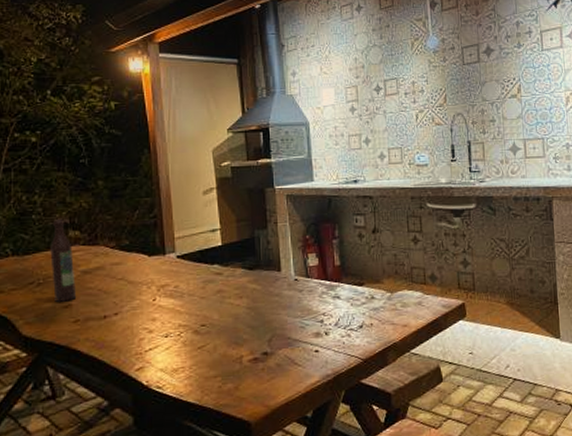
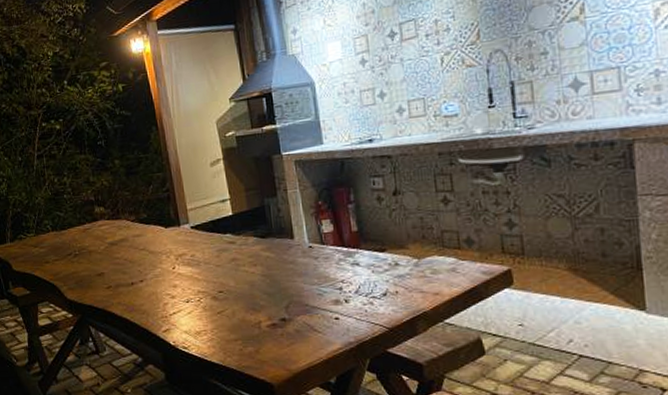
wine bottle: present [50,218,76,302] -> none [81,196,106,271]

